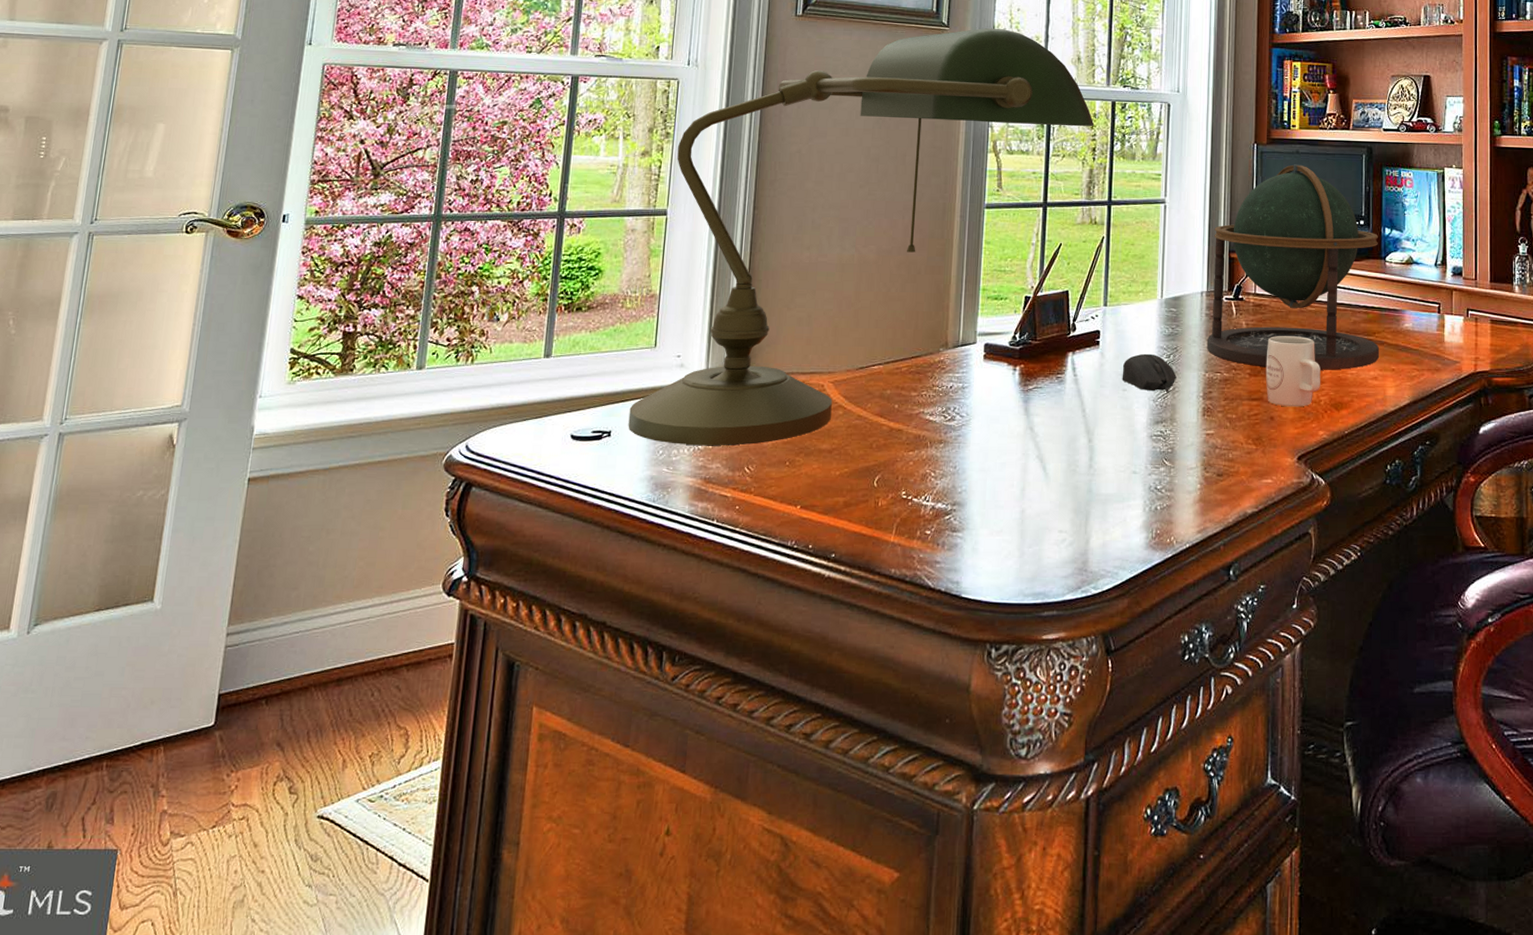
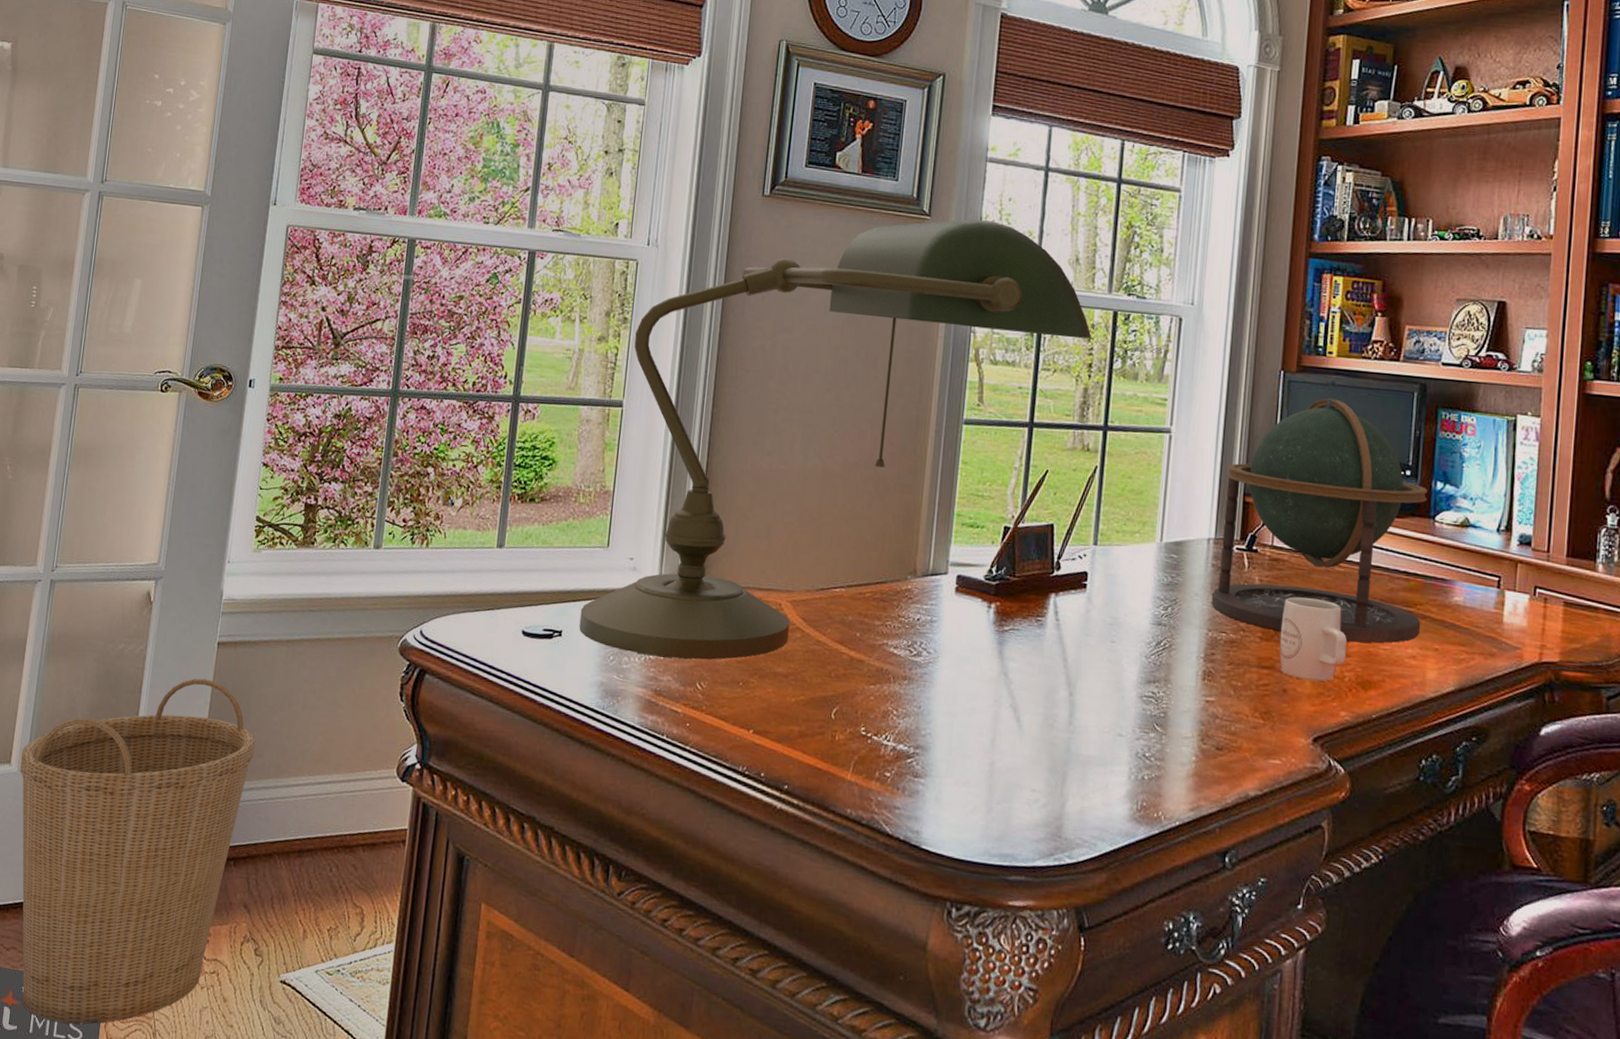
basket: none [19,517,290,898] -> present [20,678,256,1025]
computer mouse: present [1122,353,1177,393] -> none [1110,602,1174,650]

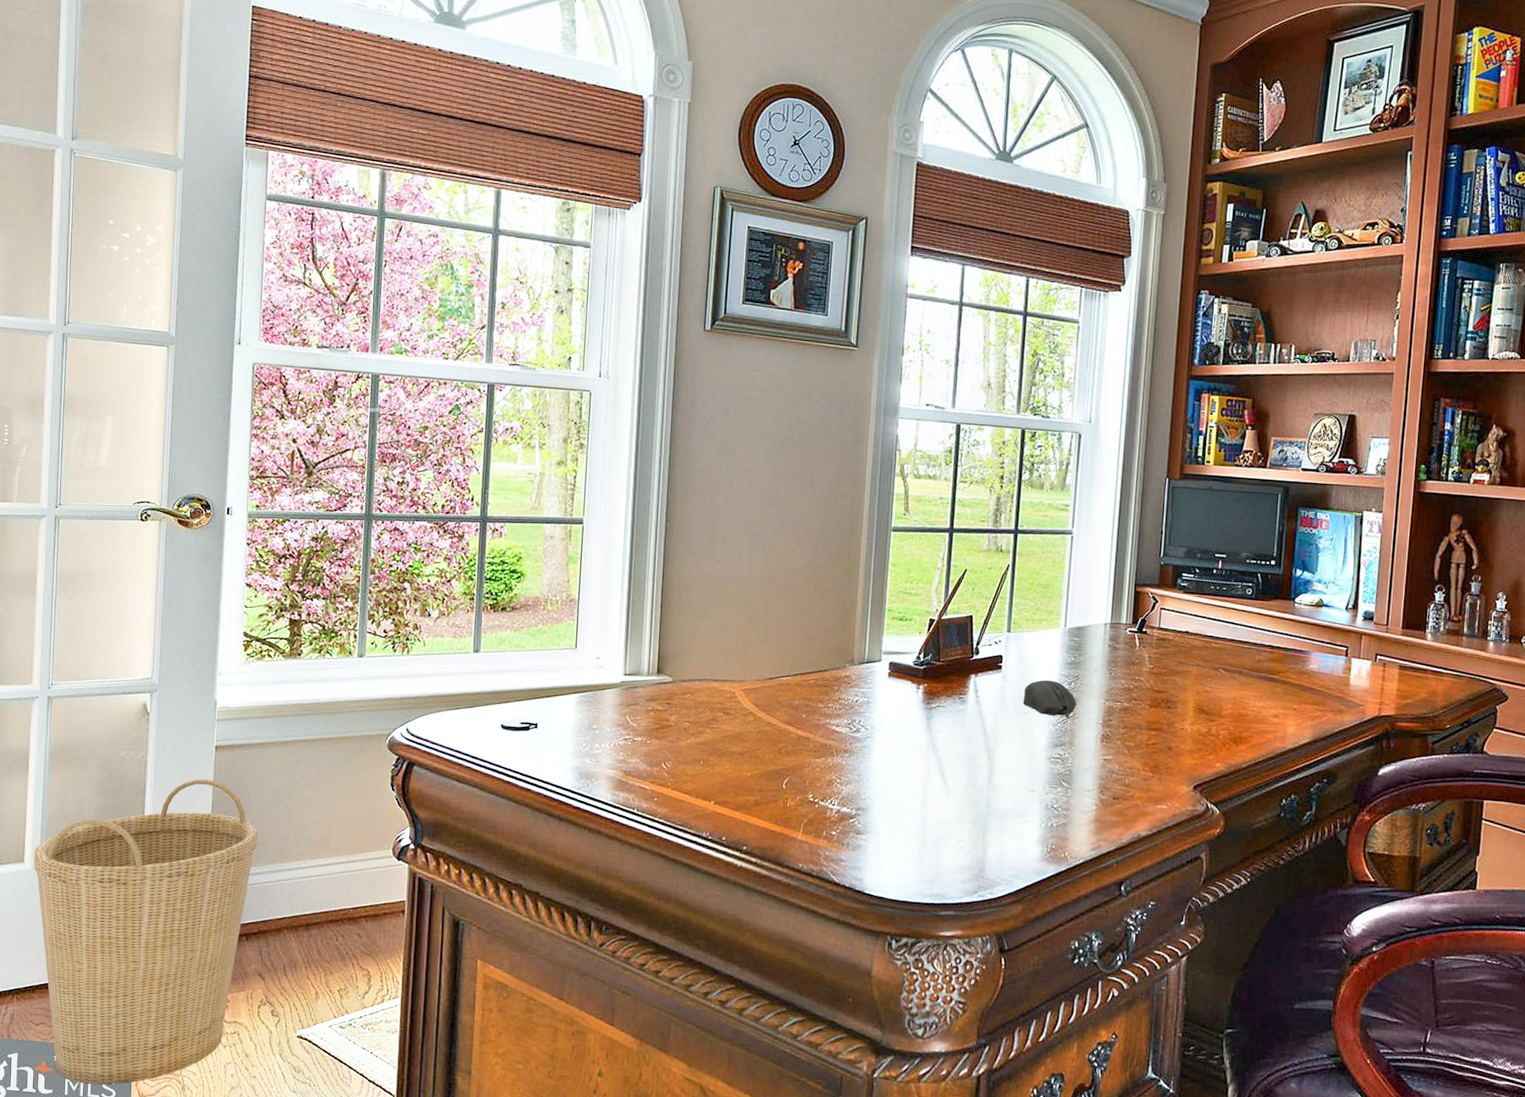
desk lamp: present [579,219,1092,659] -> none [553,349,1003,743]
computer mouse: none [1110,602,1174,650] -> present [1023,679,1077,719]
globe: present [1211,398,1427,644] -> none [1108,501,1289,706]
mug: present [1279,596,1347,682] -> none [1165,670,1222,740]

